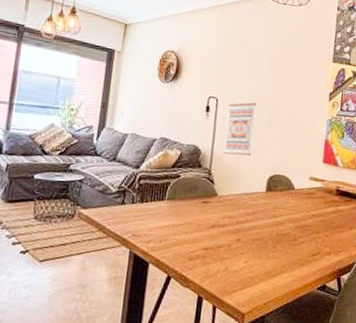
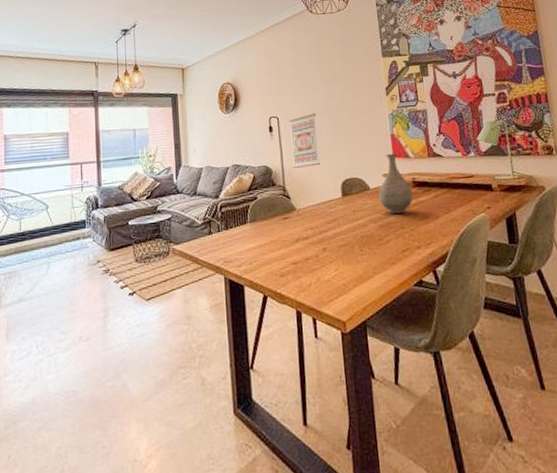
vase: none [301,158,334,218] -> present [378,153,413,214]

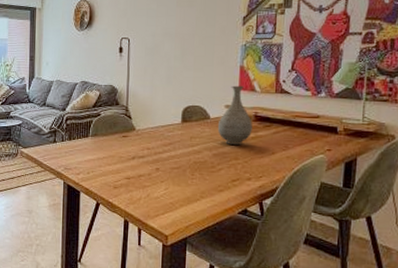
wall art: present [288,113,321,168] -> none [137,37,167,90]

